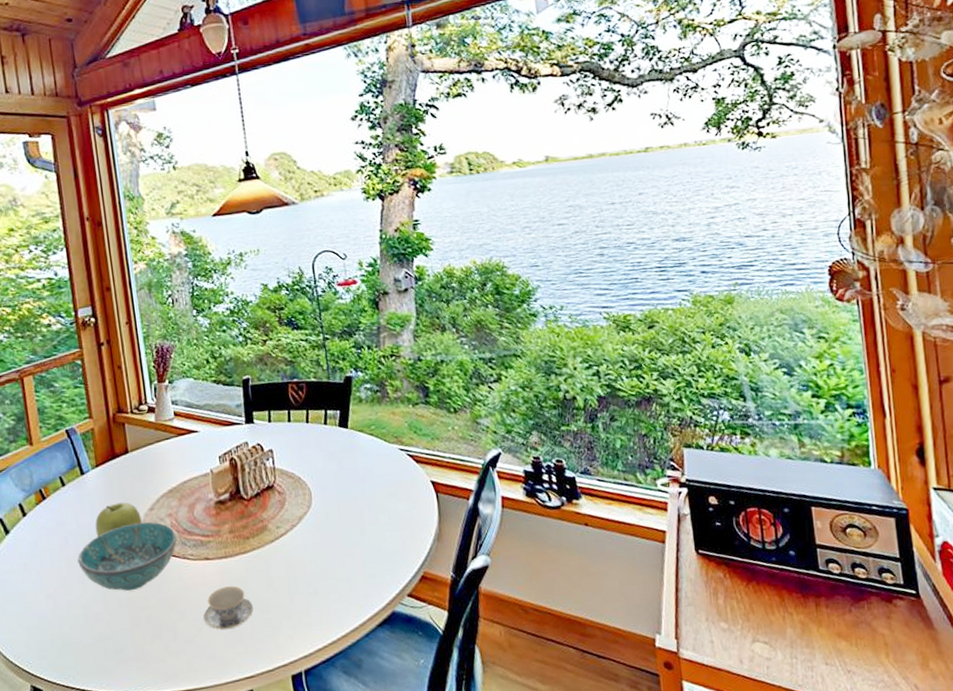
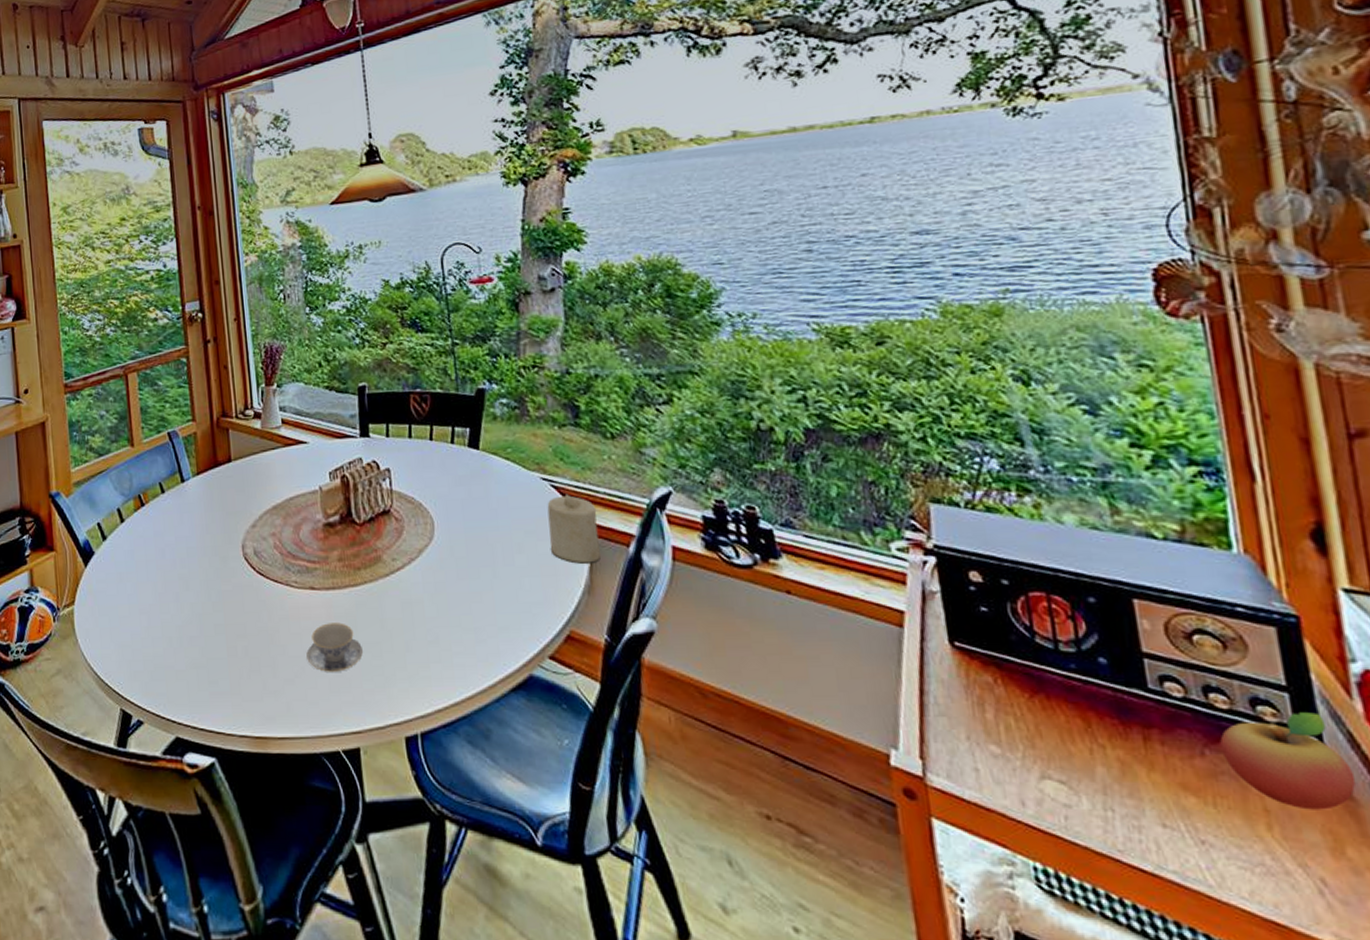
bowl: present [77,522,177,591] -> none [174,540,280,615]
fruit: present [95,502,142,537] -> none [193,516,243,552]
candle: none [404,460,447,518] -> present [547,494,601,565]
fruit: none [860,574,936,640] -> present [1220,712,1356,810]

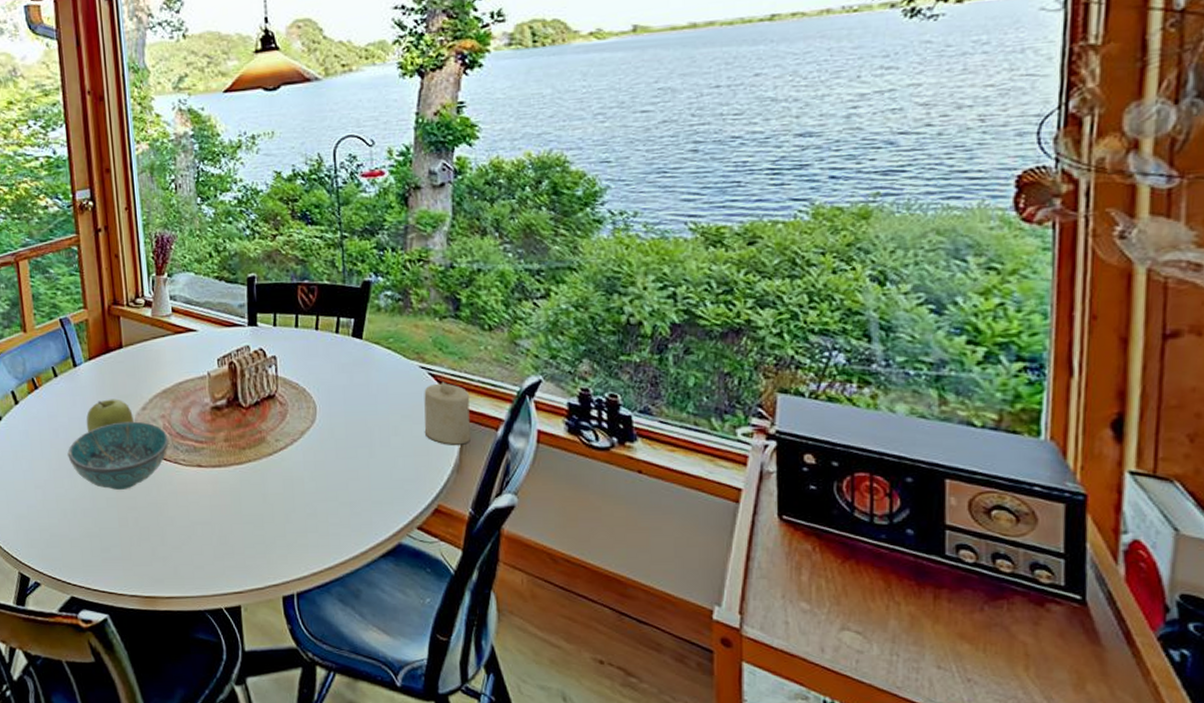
bowl: none [174,540,280,615] -> present [67,421,169,490]
fruit: none [193,516,243,552] -> present [86,399,134,432]
teacup: present [306,623,364,672] -> none [193,497,247,540]
fruit: present [1220,712,1356,810] -> none [998,575,1107,654]

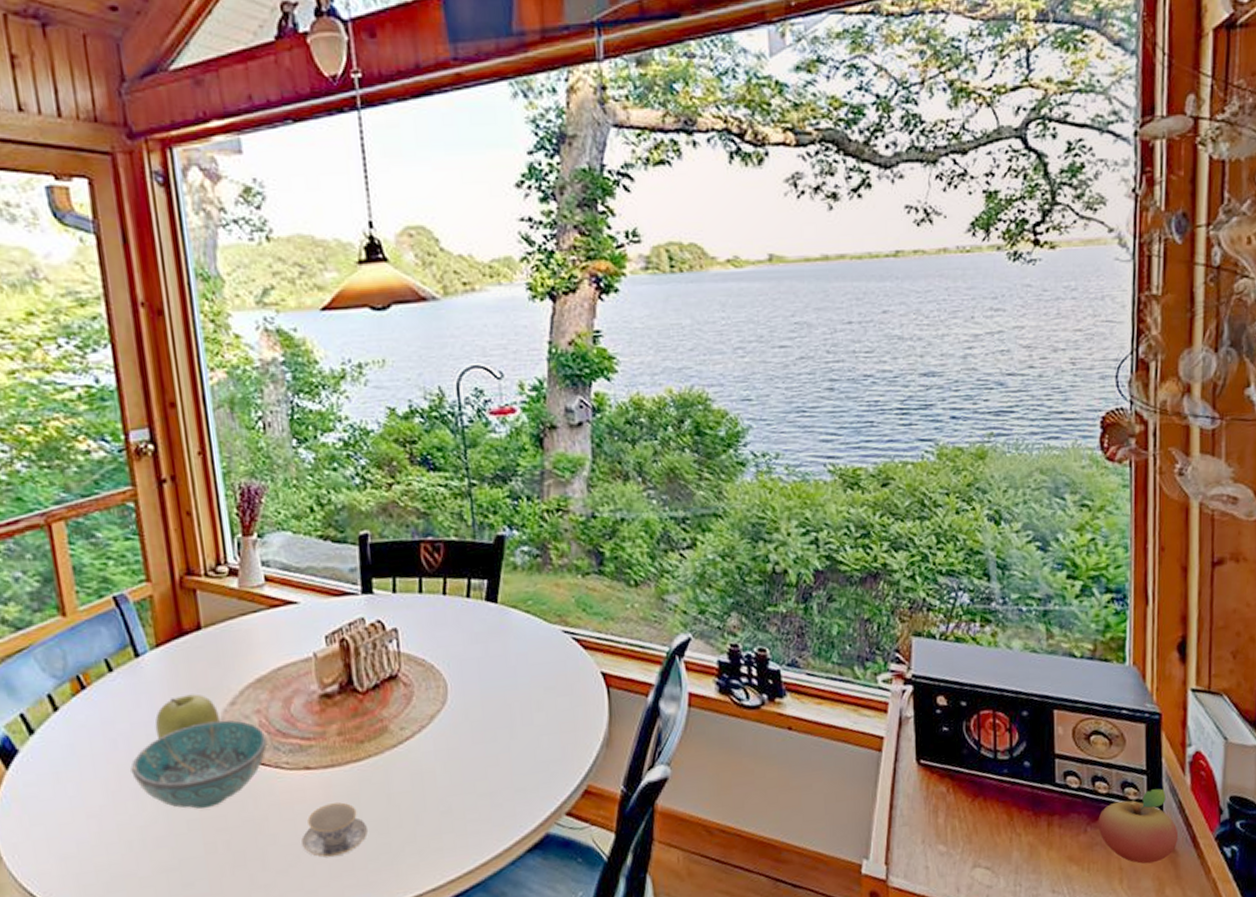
teacup: none [193,497,247,540] -> present [301,802,369,858]
candle: present [424,381,471,446] -> none [568,646,620,718]
fruit: none [998,575,1107,654] -> present [1098,788,1179,864]

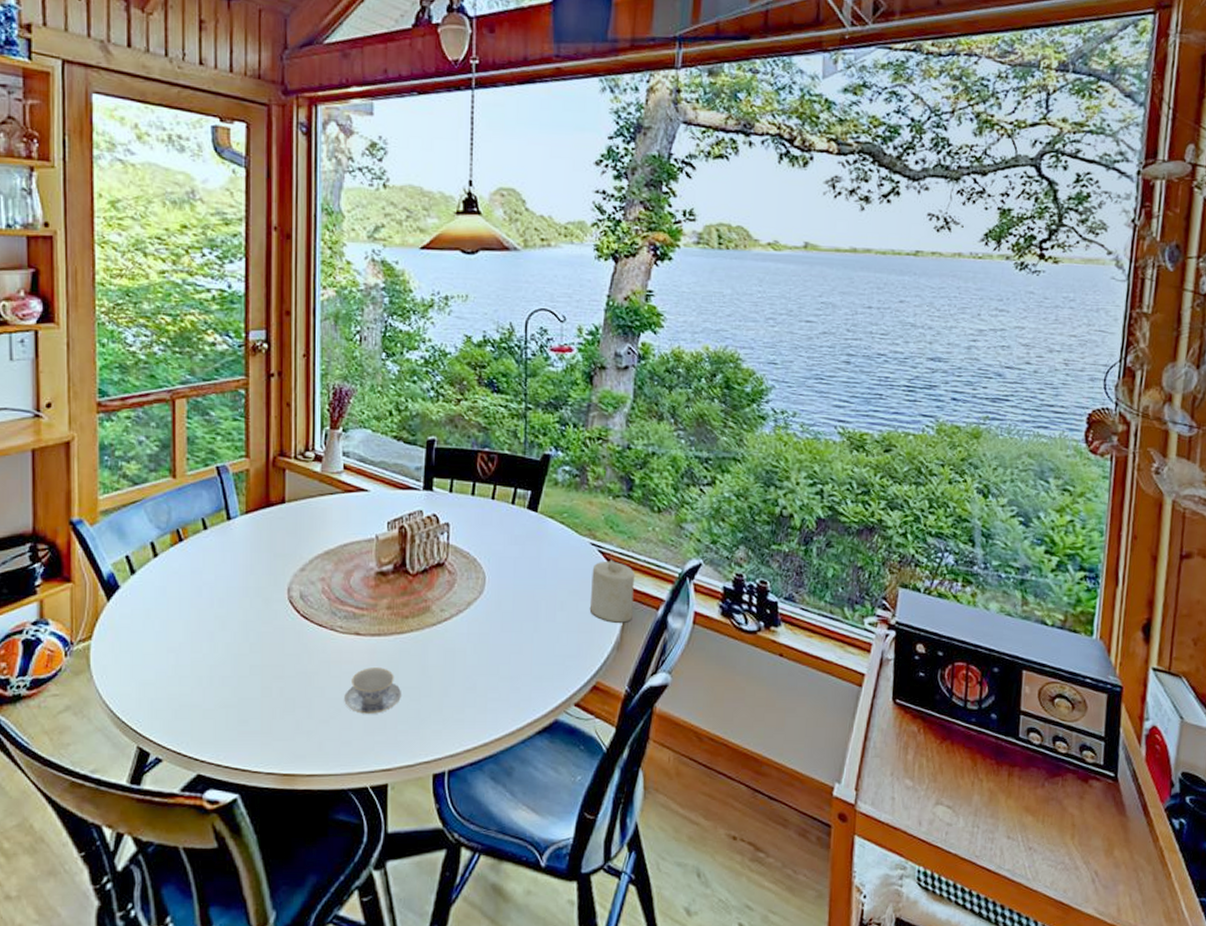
bowl: present [130,720,268,809] -> none [210,583,327,656]
fruit: present [154,694,220,739] -> none [235,557,289,592]
candle: none [568,646,620,718] -> present [589,559,636,624]
fruit: present [1098,788,1179,864] -> none [1055,756,1131,824]

